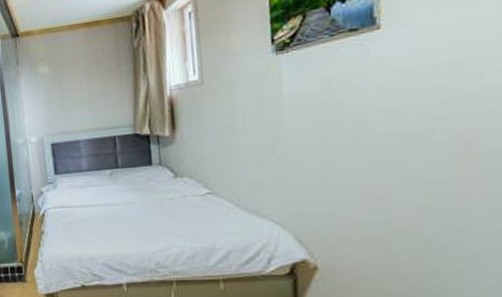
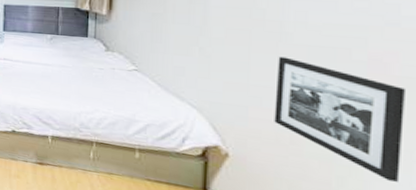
picture frame: none [360,150,491,263] -> present [274,56,405,182]

